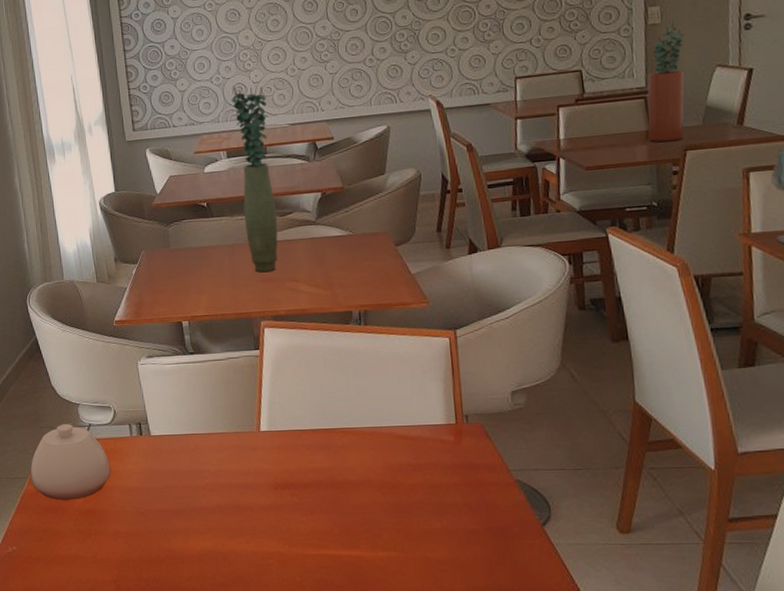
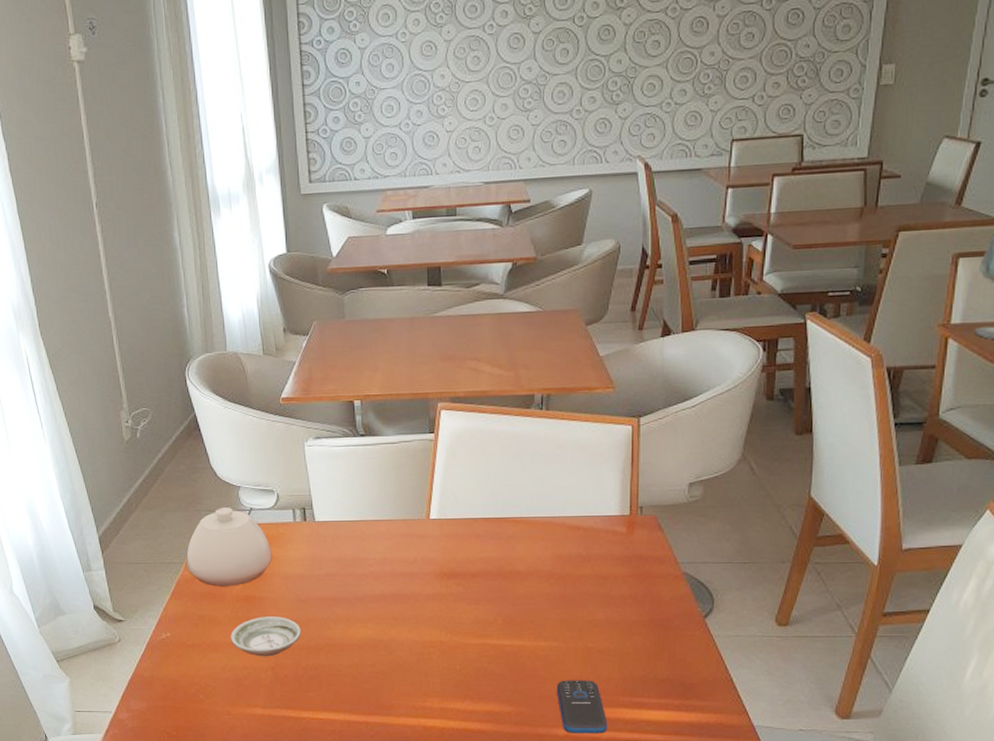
saucer: none [74,529,142,570] -> present [231,617,301,657]
vase: present [231,86,278,273] -> none [421,134,463,350]
vase: present [647,21,685,143] -> none [862,83,916,221]

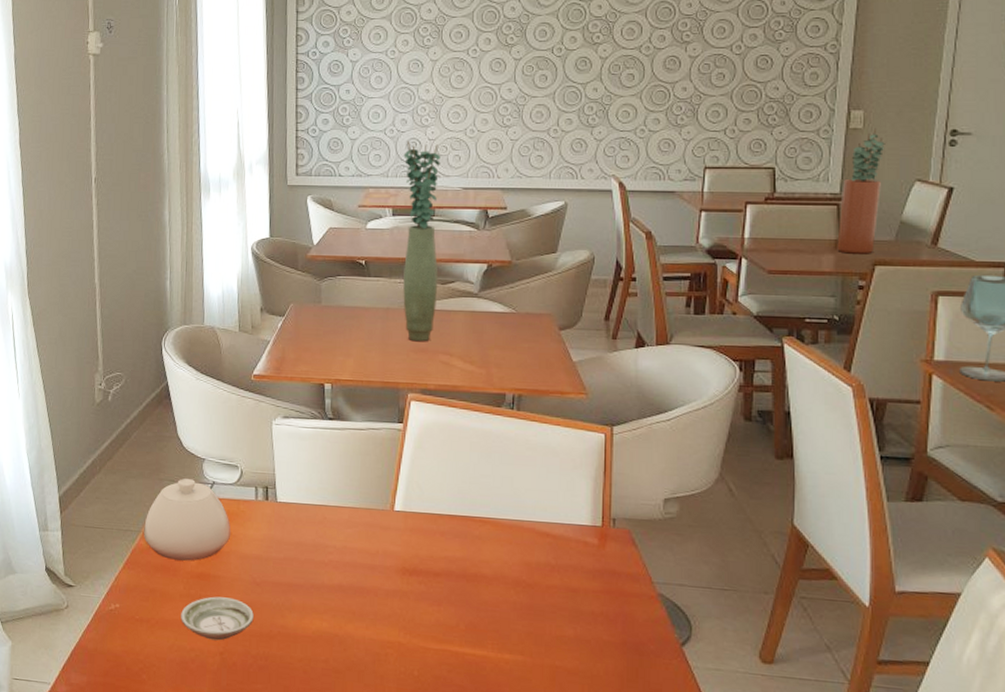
vase: none [421,134,463,350] -> present [403,140,441,342]
vase: none [862,83,916,221] -> present [837,128,885,254]

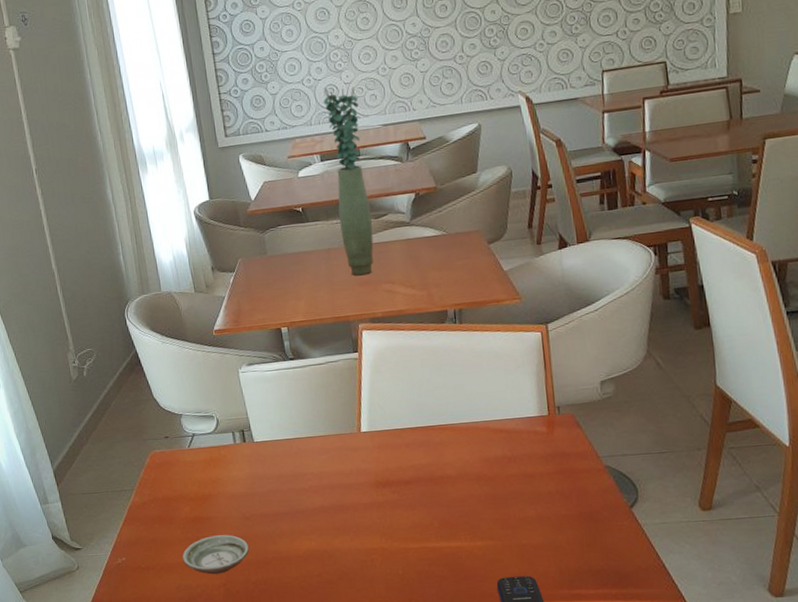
sugar bowl: present [143,478,232,561] -> none [136,435,217,510]
vase: present [837,128,885,254] -> none [728,10,764,132]

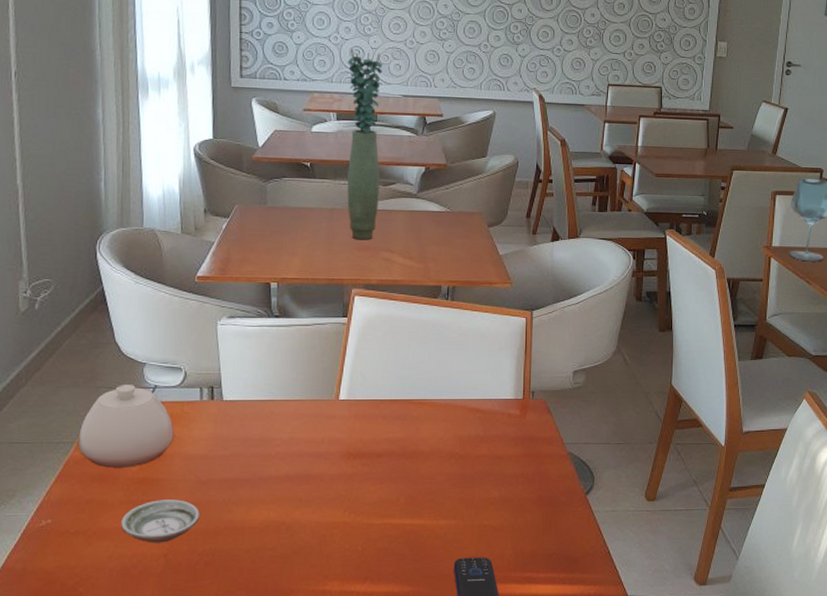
sugar bowl: none [136,435,217,510] -> present [78,385,175,468]

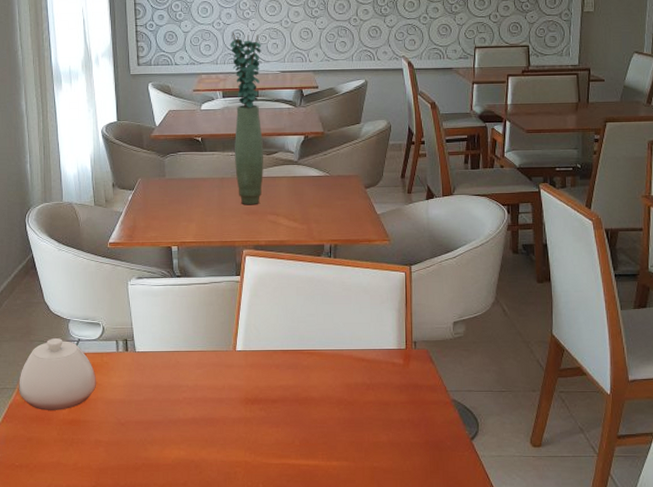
saucer: present [121,499,200,543] -> none [56,439,121,477]

